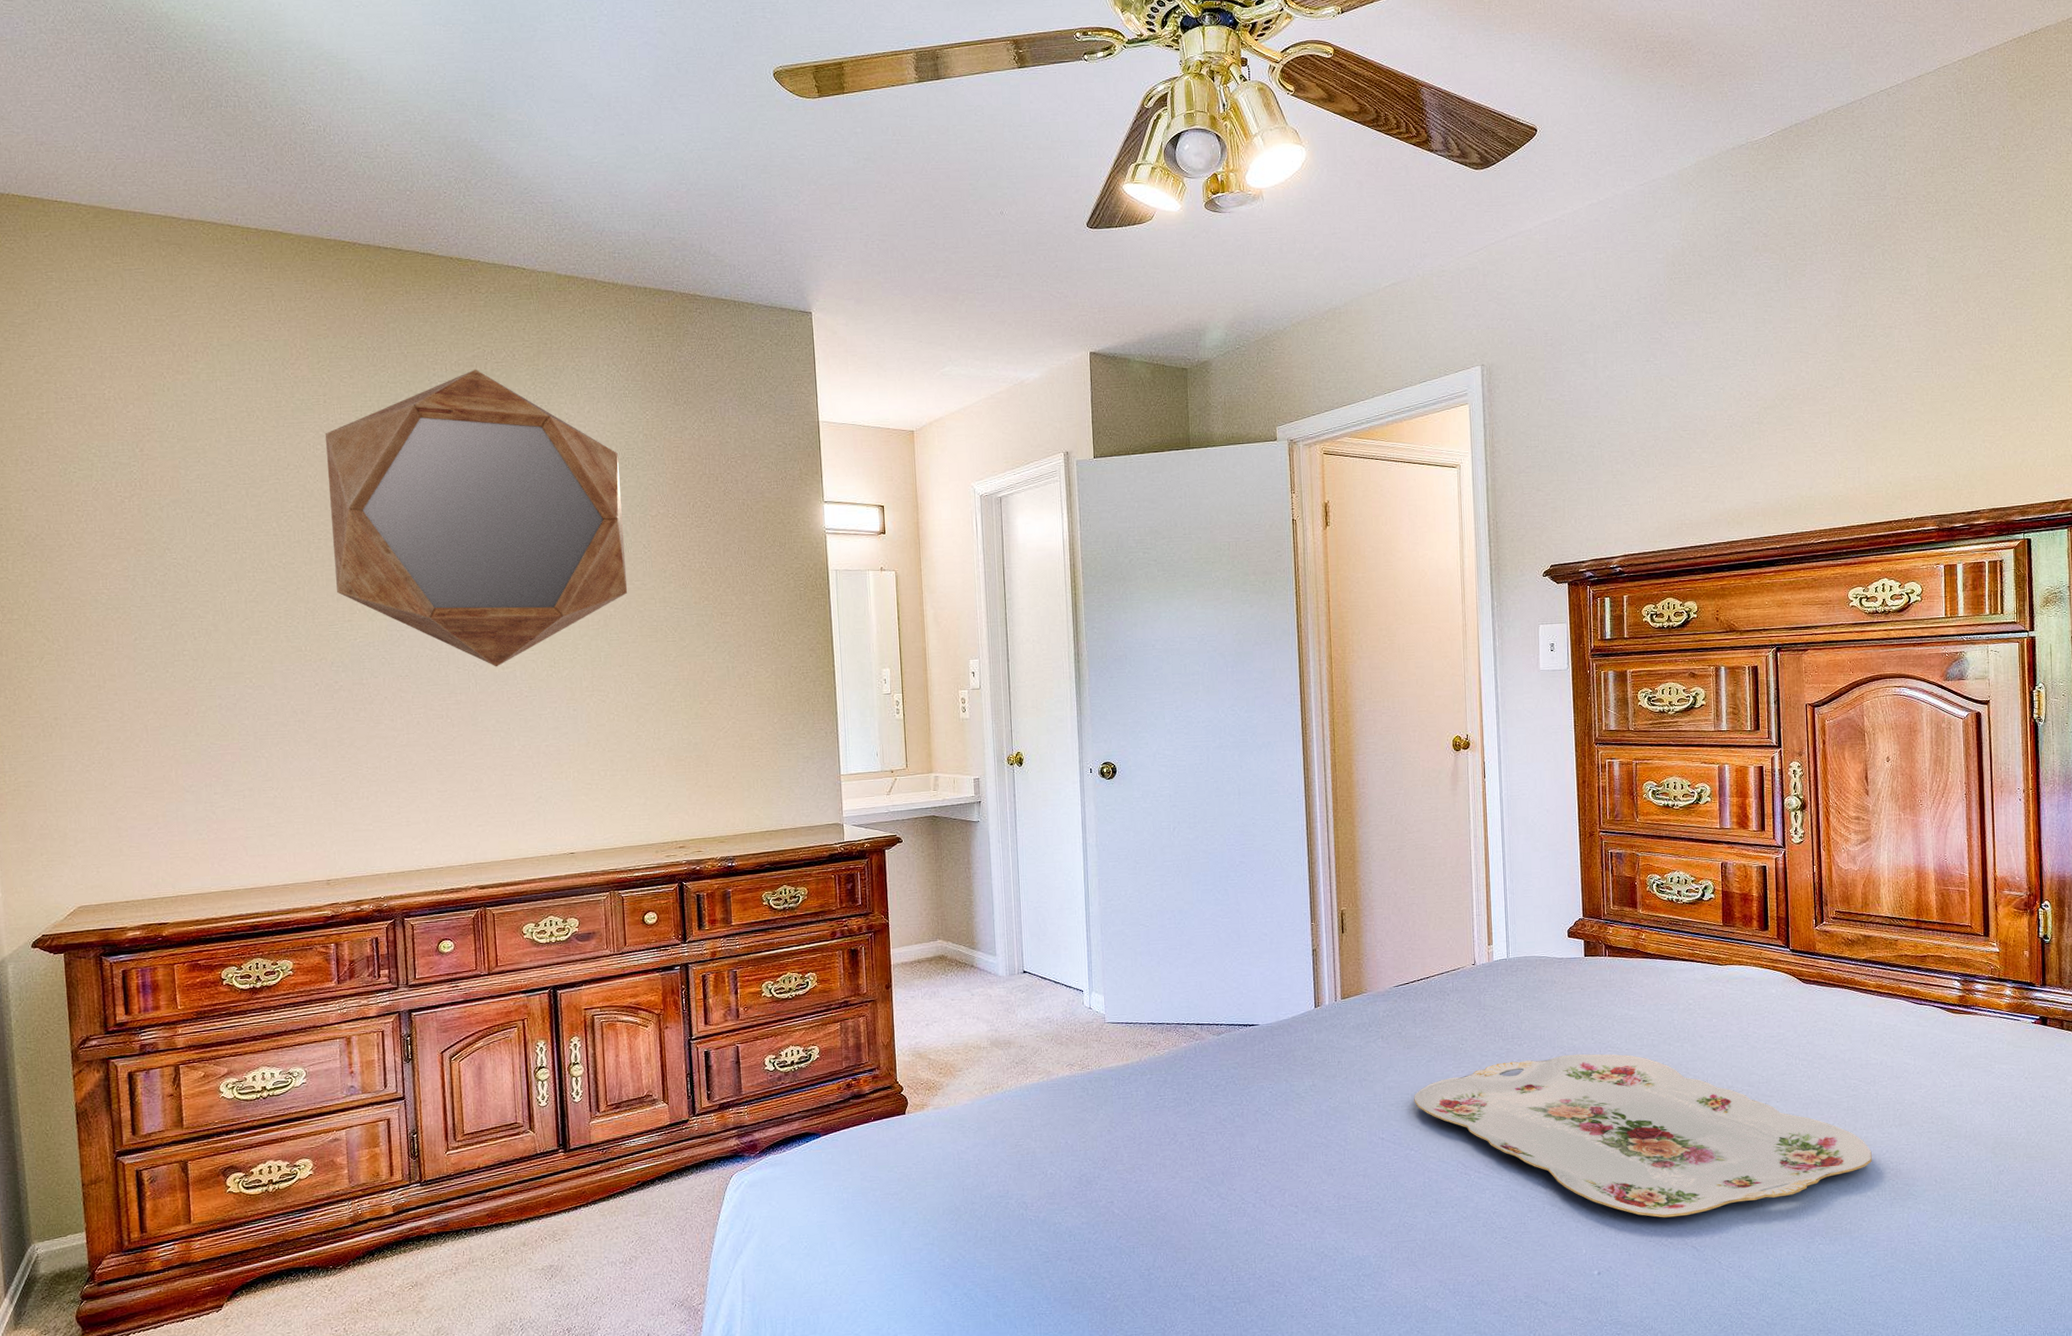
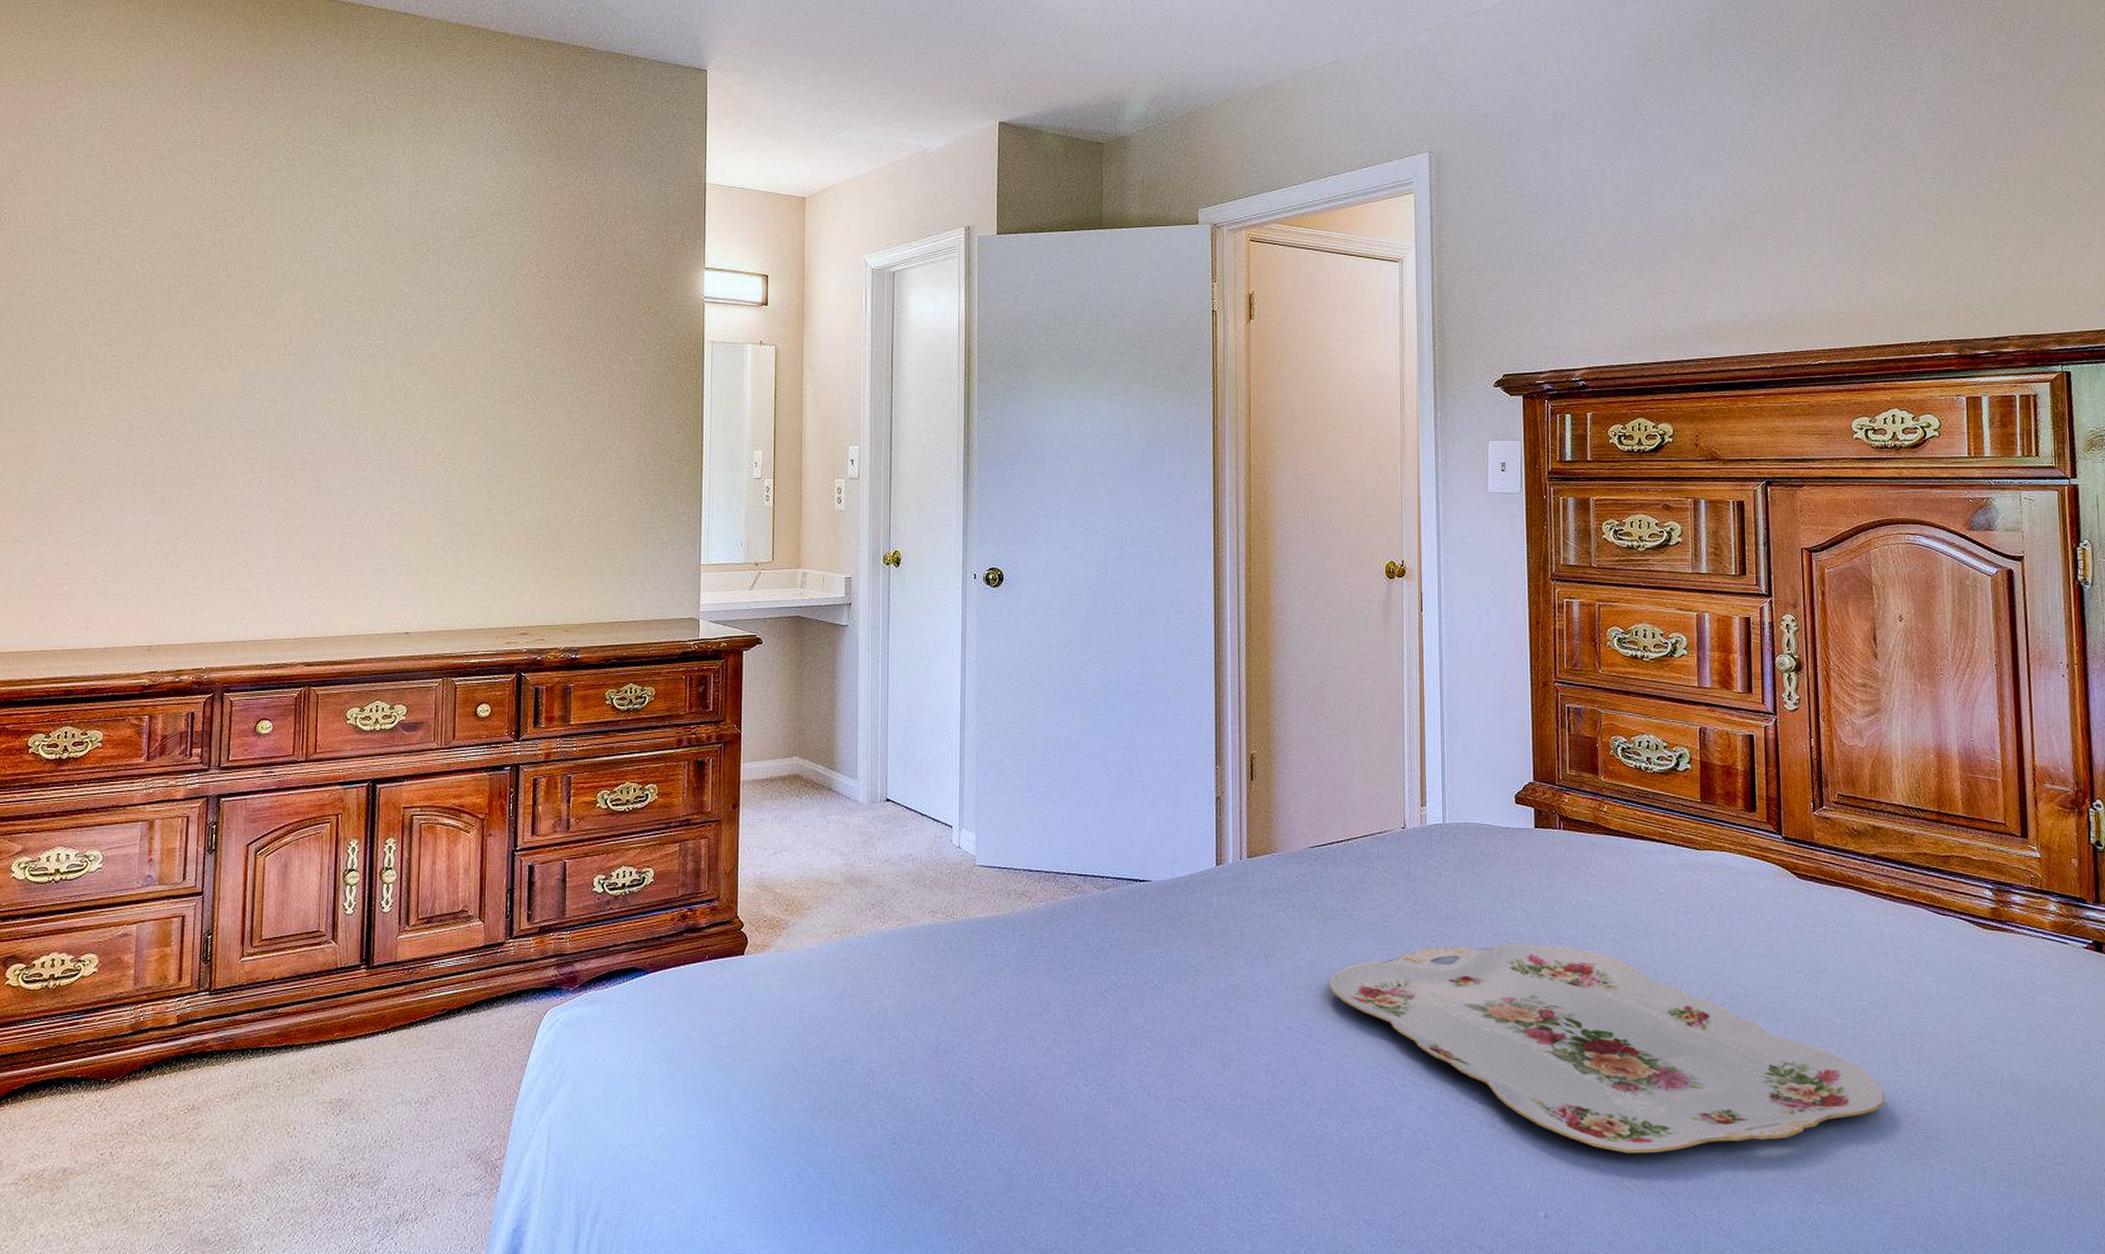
home mirror: present [324,369,628,667] -> none [193,115,494,427]

